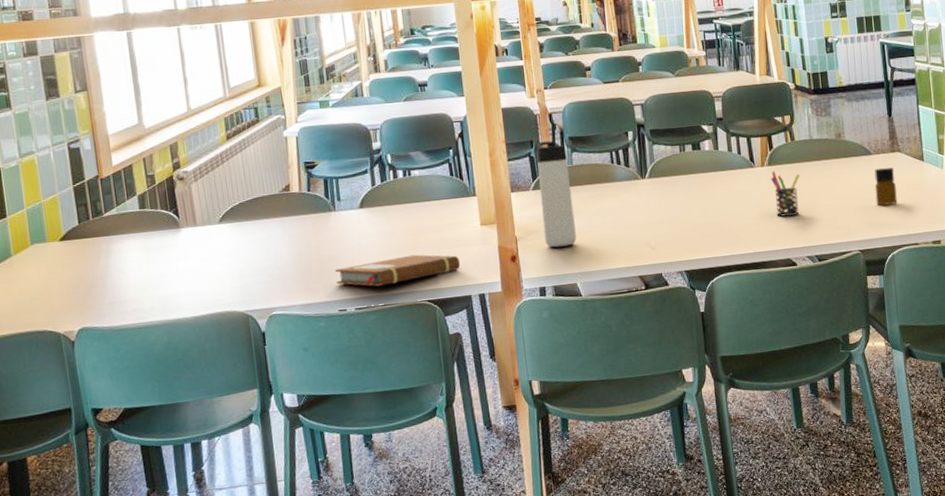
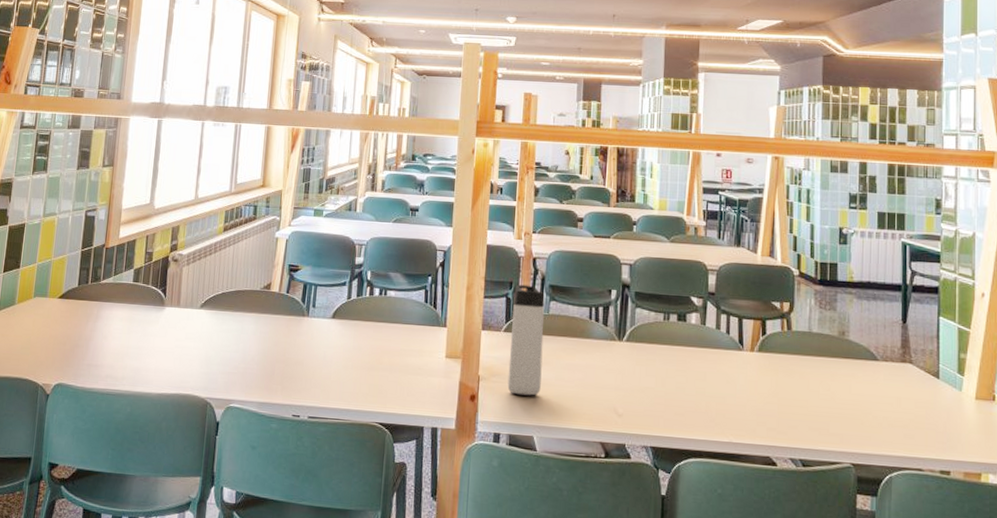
notebook: present [334,254,461,287] -> none [296,373,419,400]
pen holder: present [771,171,800,217] -> none [759,358,793,411]
bottle: present [874,167,898,206] -> none [877,376,904,421]

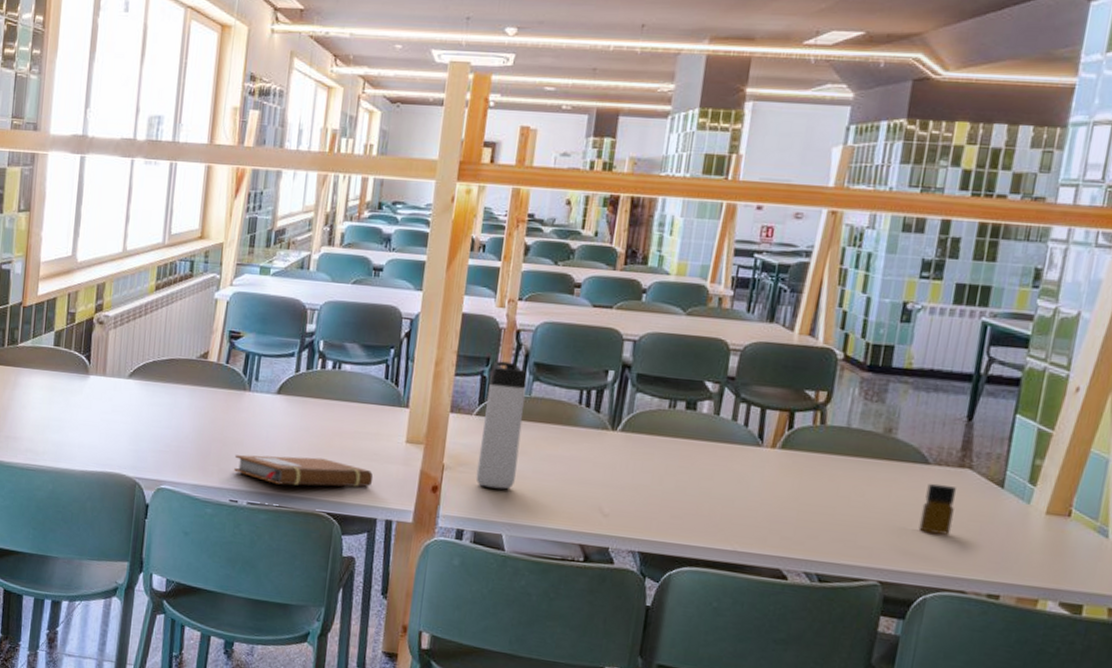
notebook: none [296,373,419,400] -> present [234,454,374,487]
bottle: none [877,376,904,421] -> present [918,483,956,535]

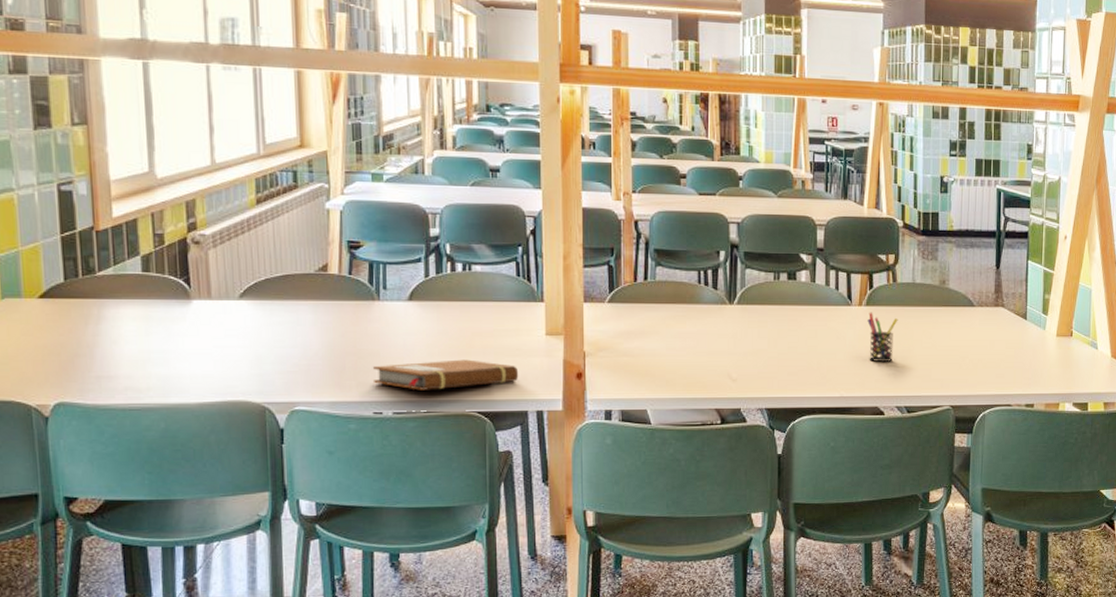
thermos bottle: present [476,361,528,489] -> none [616,250,651,368]
pen holder: none [776,456,822,518] -> present [867,312,898,362]
bottle: present [918,483,956,535] -> none [973,321,996,363]

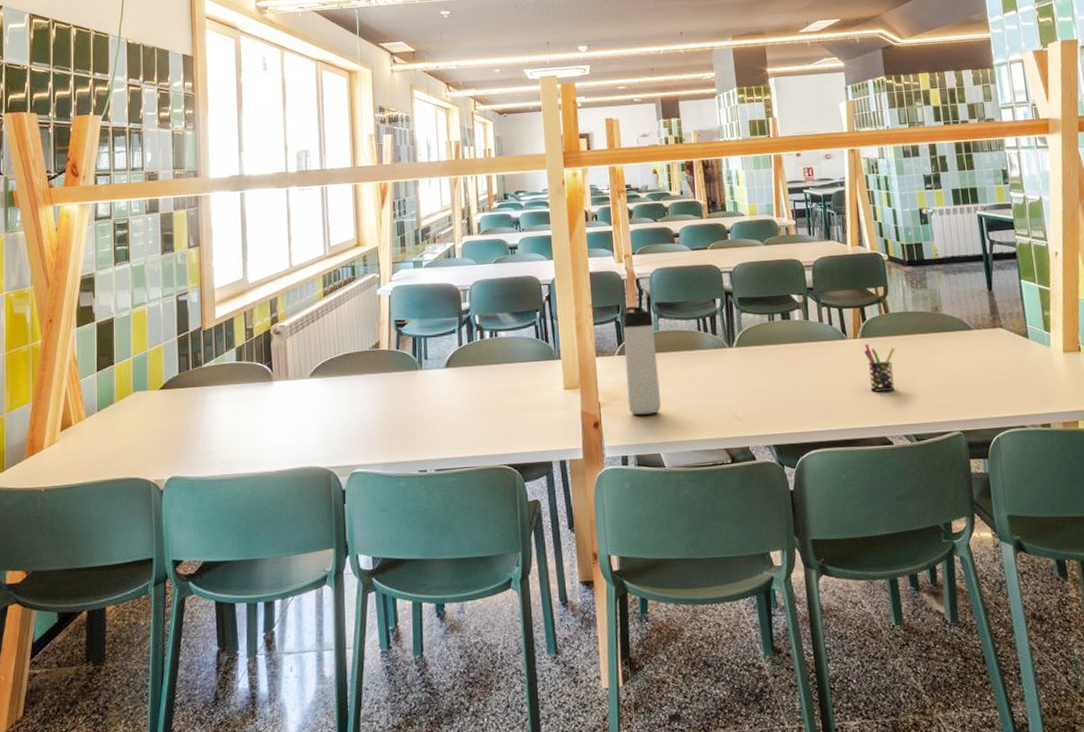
notebook: present [372,359,519,390] -> none [417,416,543,448]
thermos bottle: none [616,250,651,368] -> present [623,306,661,415]

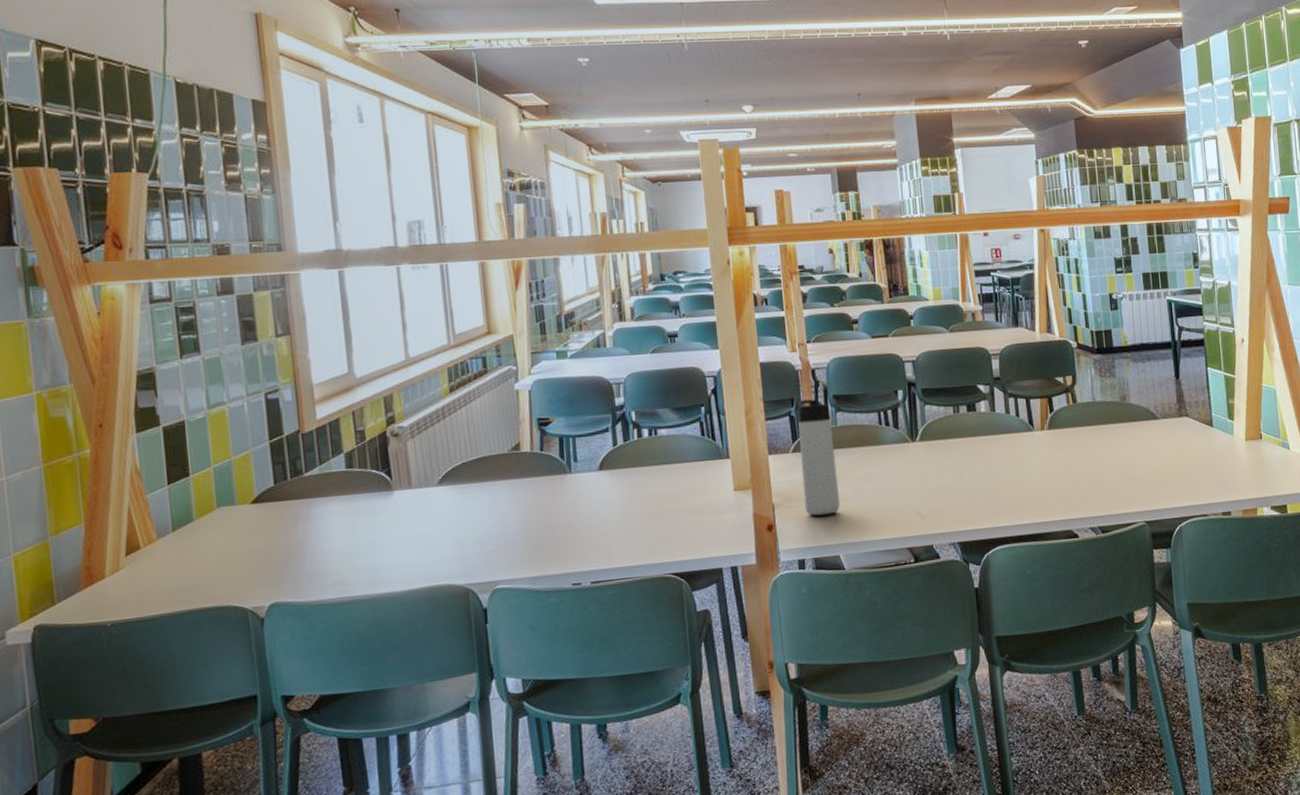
pen holder: present [864,343,895,392] -> none [1051,435,1083,485]

